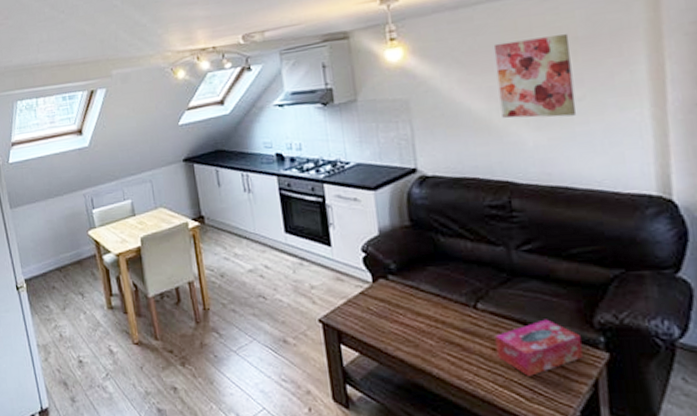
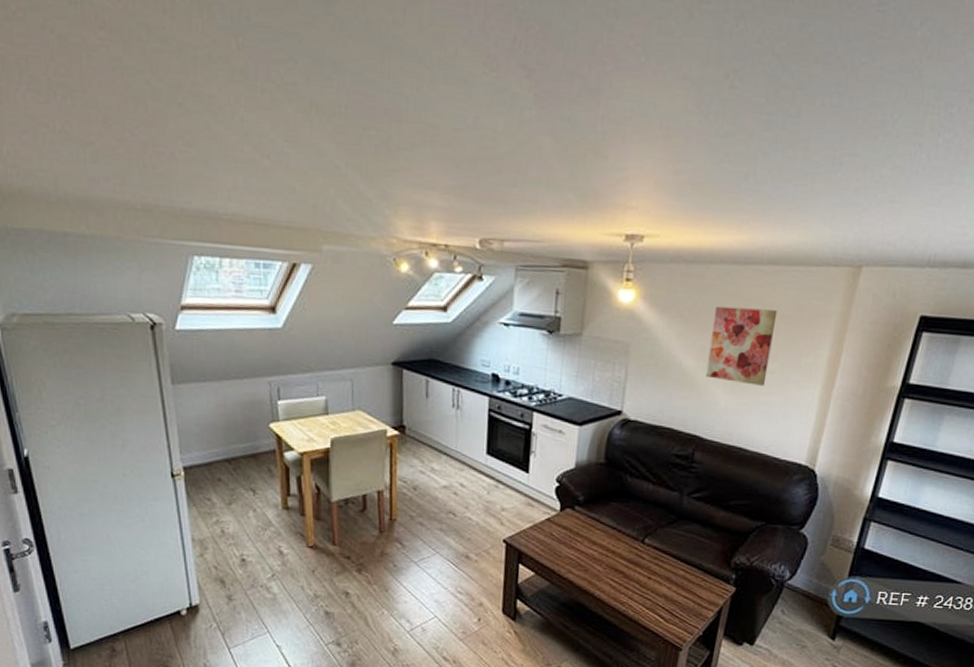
tissue box: present [495,319,583,376] -> none [650,556,718,602]

